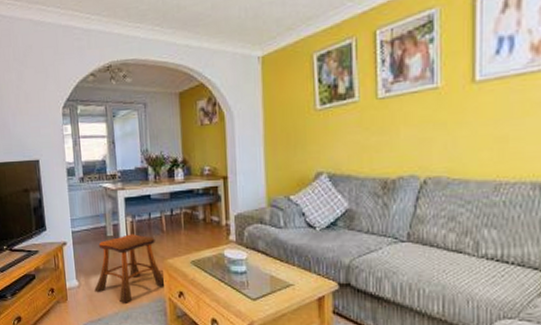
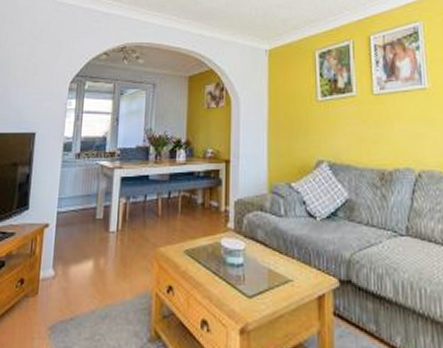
stool: present [94,234,166,303] -> none [72,217,155,299]

